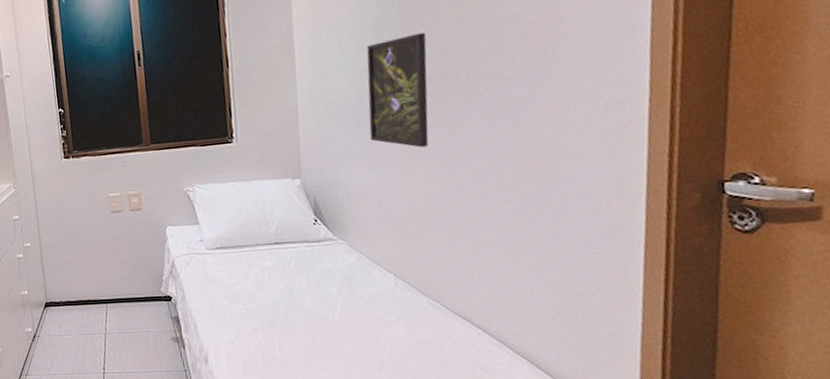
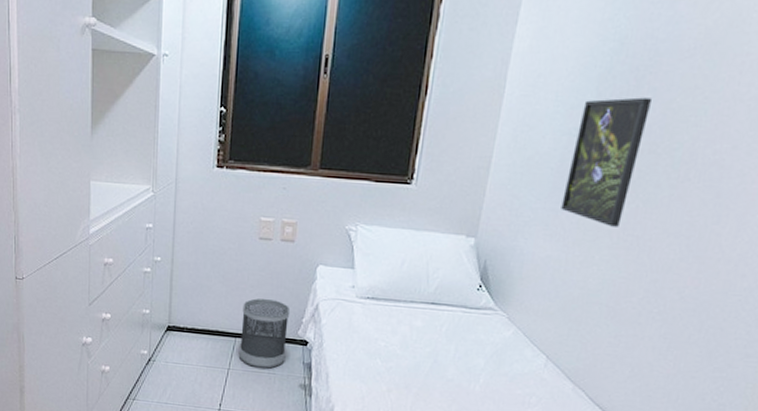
wastebasket: none [107,264,155,328] -> present [238,298,291,369]

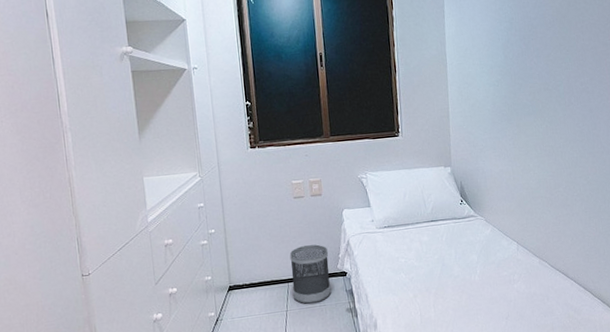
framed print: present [561,97,651,227] -> none [498,55,540,143]

